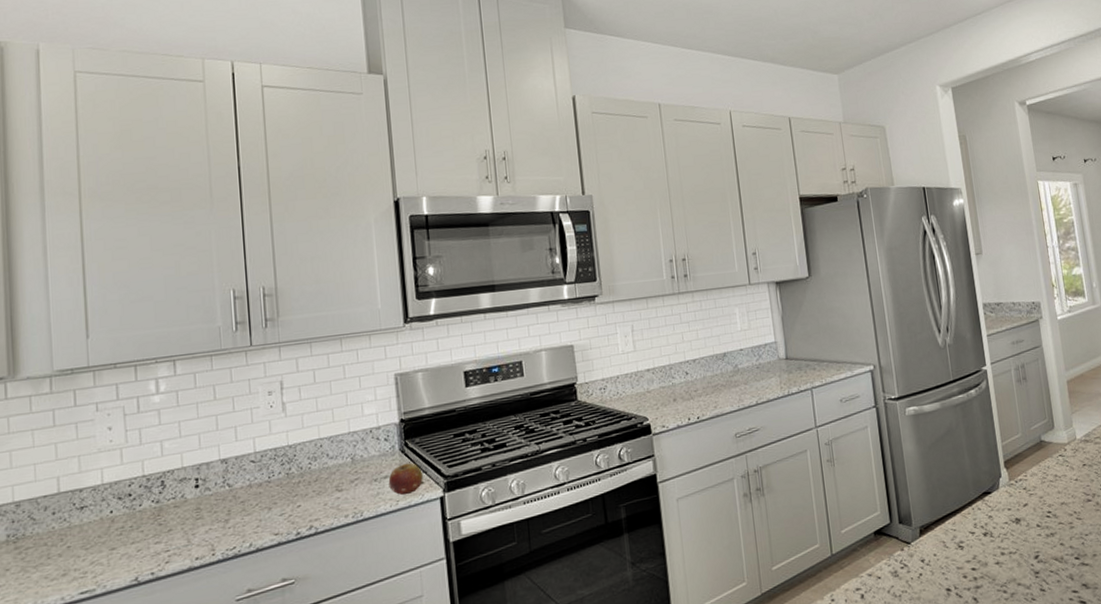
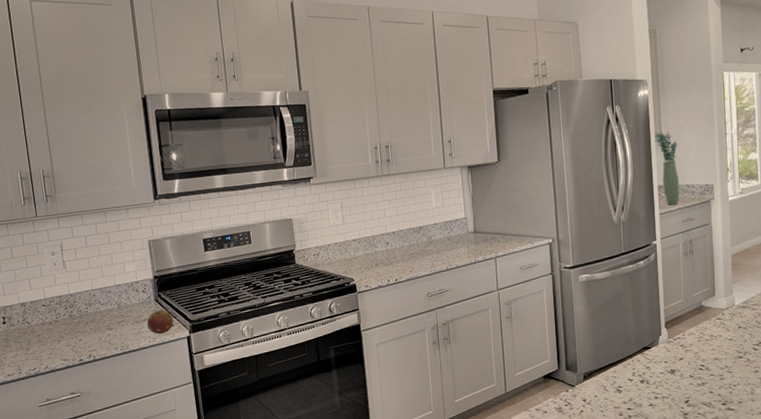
vase: none [974,244,1007,327] -> present [654,131,680,206]

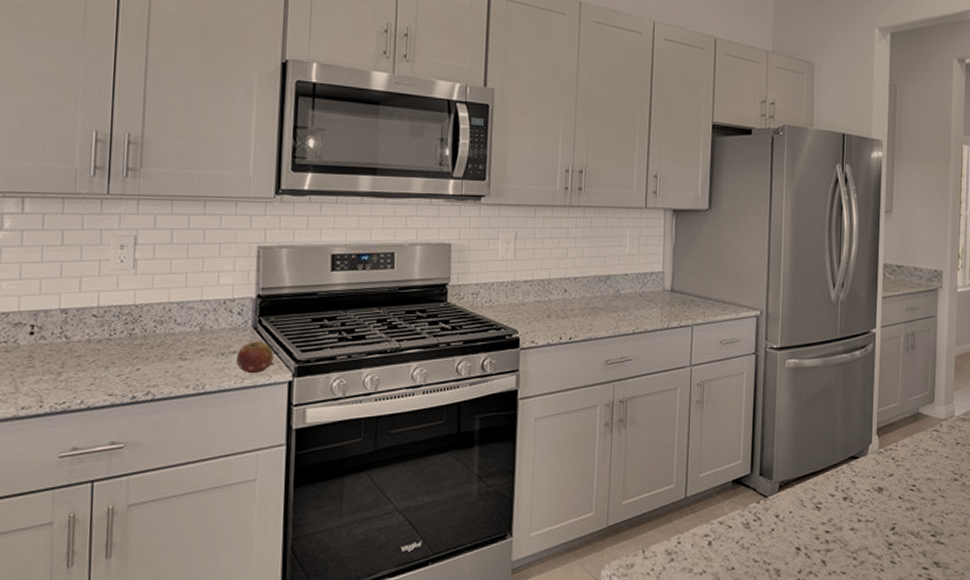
vase: present [654,131,680,206] -> none [885,201,909,290]

